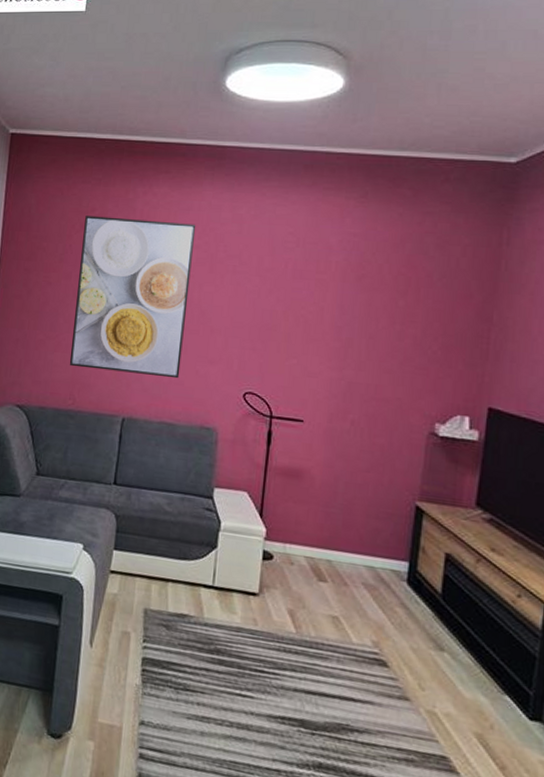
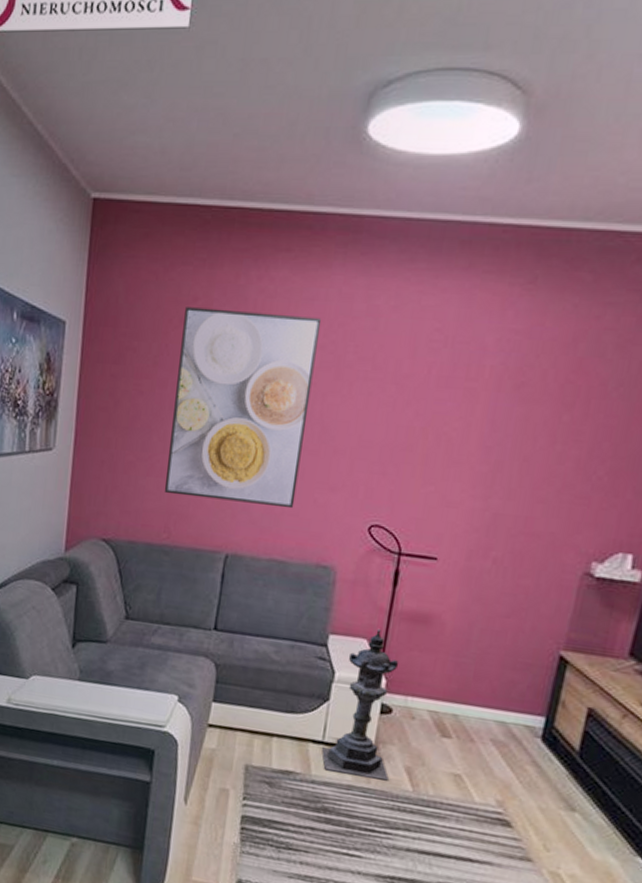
lantern: none [211,482,277,623] -> present [321,628,399,781]

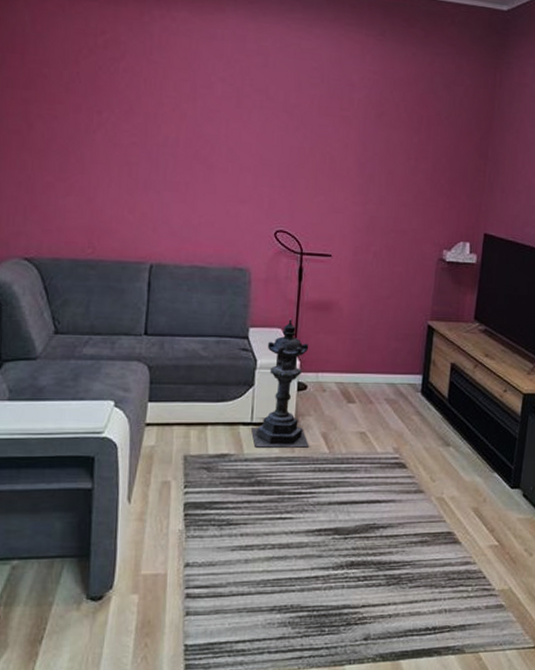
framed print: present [164,307,322,509] -> none [85,39,221,220]

